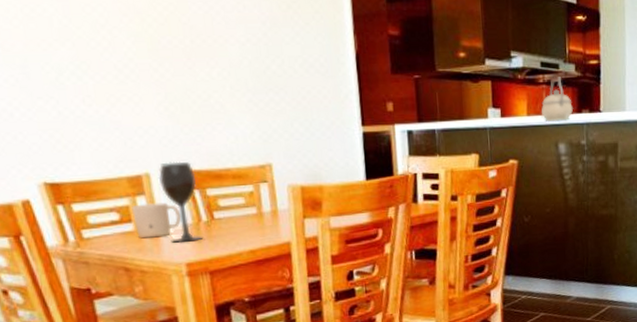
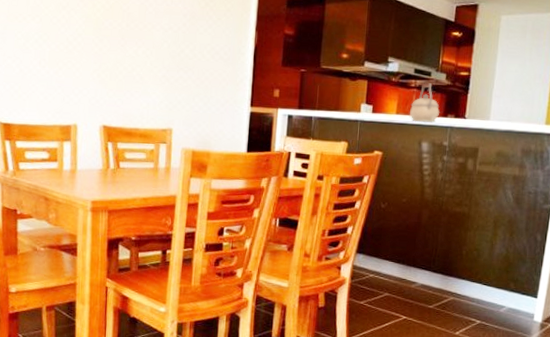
mug: present [131,202,182,239] -> none [58,148,95,177]
wine glass: present [158,161,204,244] -> none [83,117,112,184]

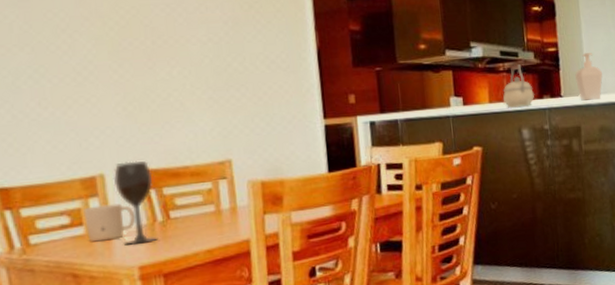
mug: none [58,148,95,177] -> present [83,203,136,242]
wine glass: none [83,117,112,184] -> present [113,161,158,246]
soap bottle: none [482,81,510,126] -> present [575,53,603,102]

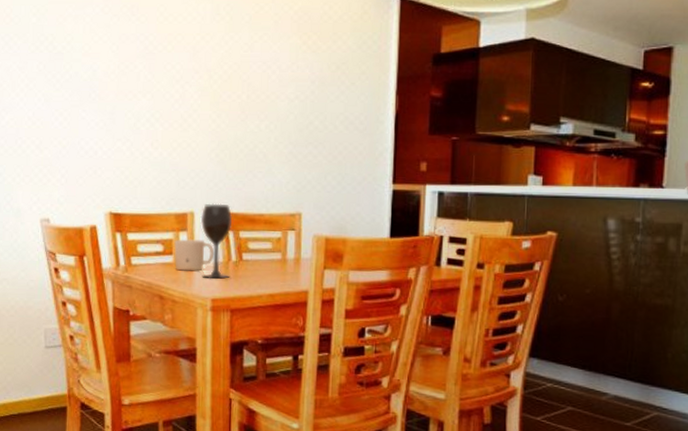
kettle: present [502,64,534,109] -> none [589,146,629,195]

